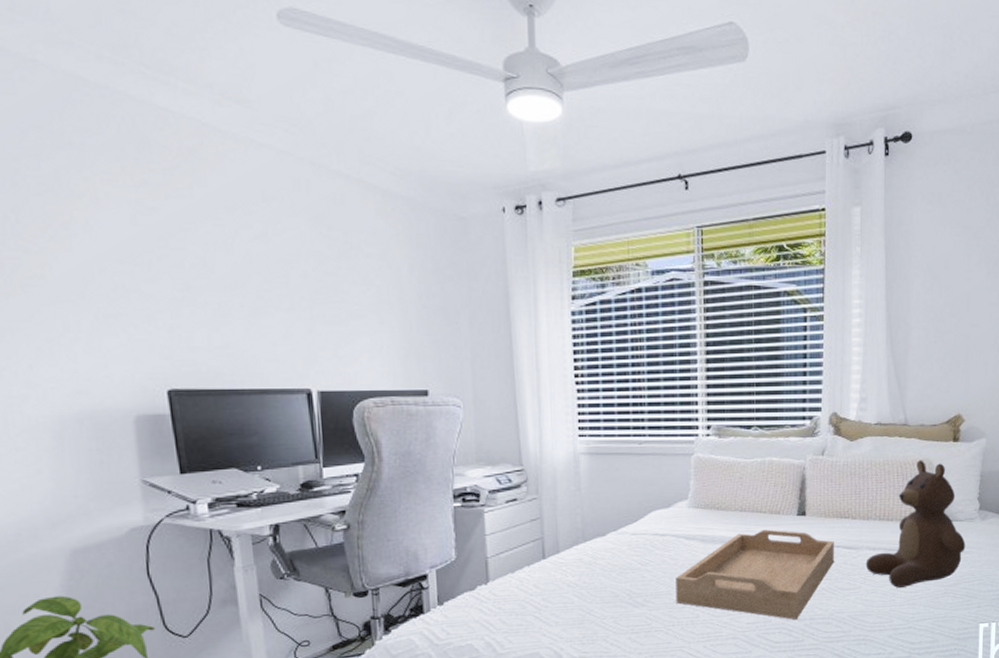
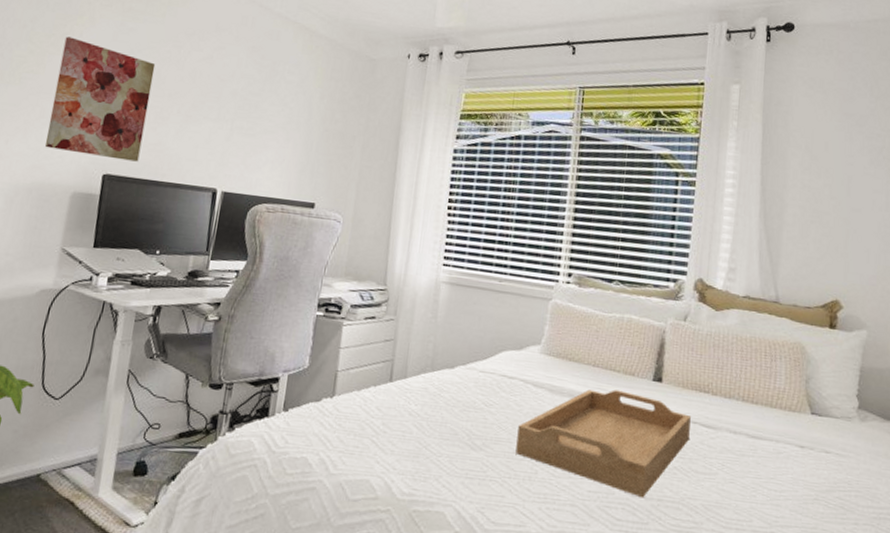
wall art: none [66,226,208,371] -> present [44,36,156,162]
teddy bear: present [865,460,966,588] -> none [724,342,842,484]

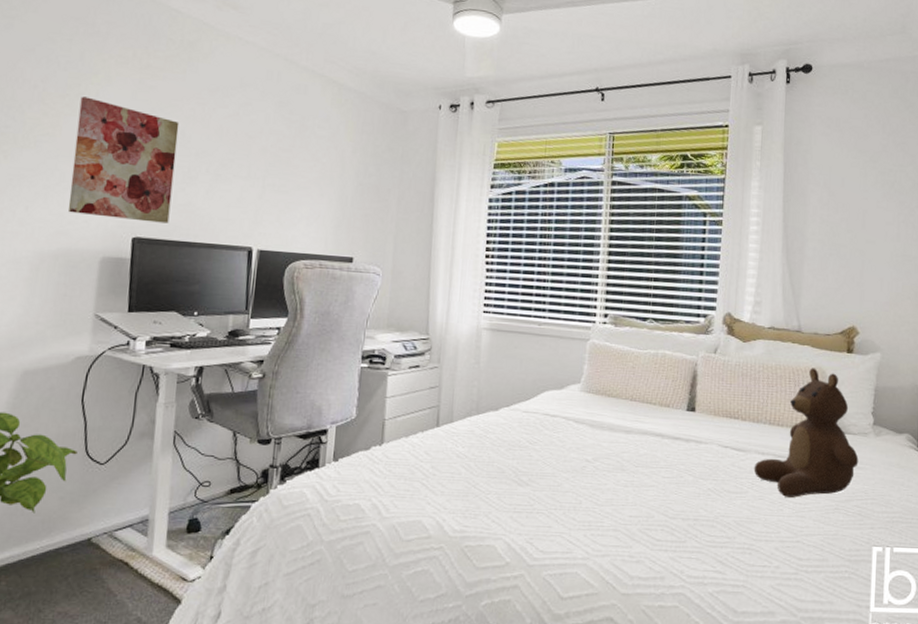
serving tray: present [515,389,691,498] -> none [560,421,722,519]
teddy bear: none [724,342,842,484] -> present [754,368,859,497]

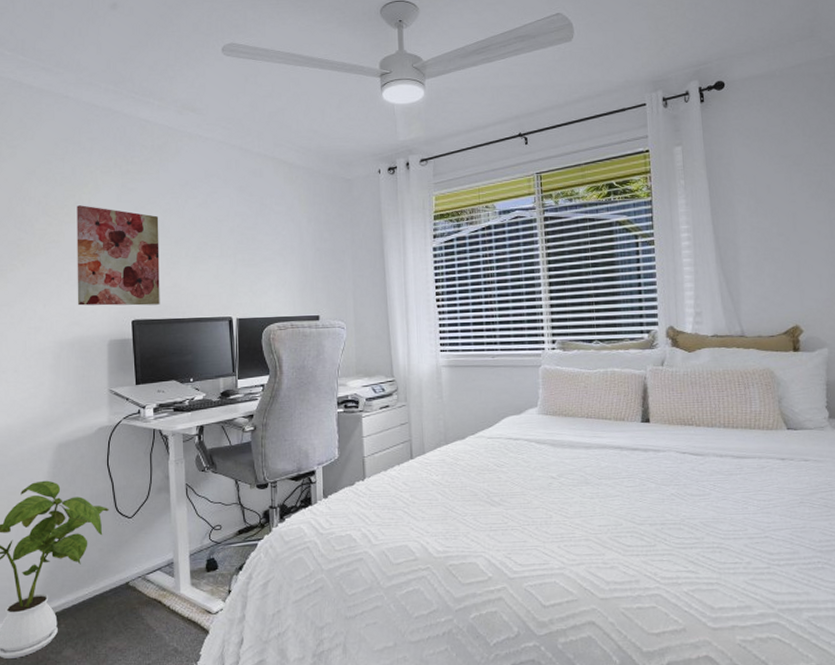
teddy bear: present [754,368,859,497] -> none [713,369,819,495]

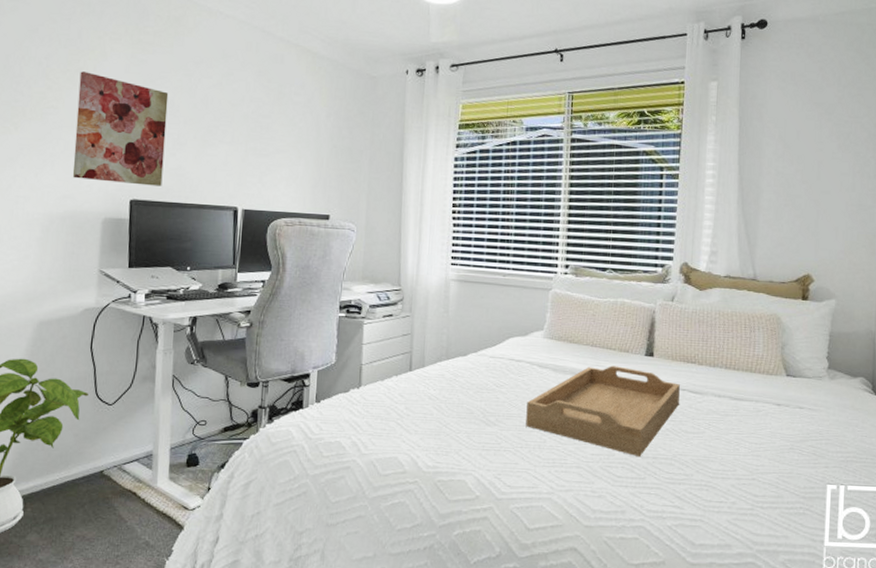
serving tray: none [529,435,681,525] -> present [526,365,680,457]

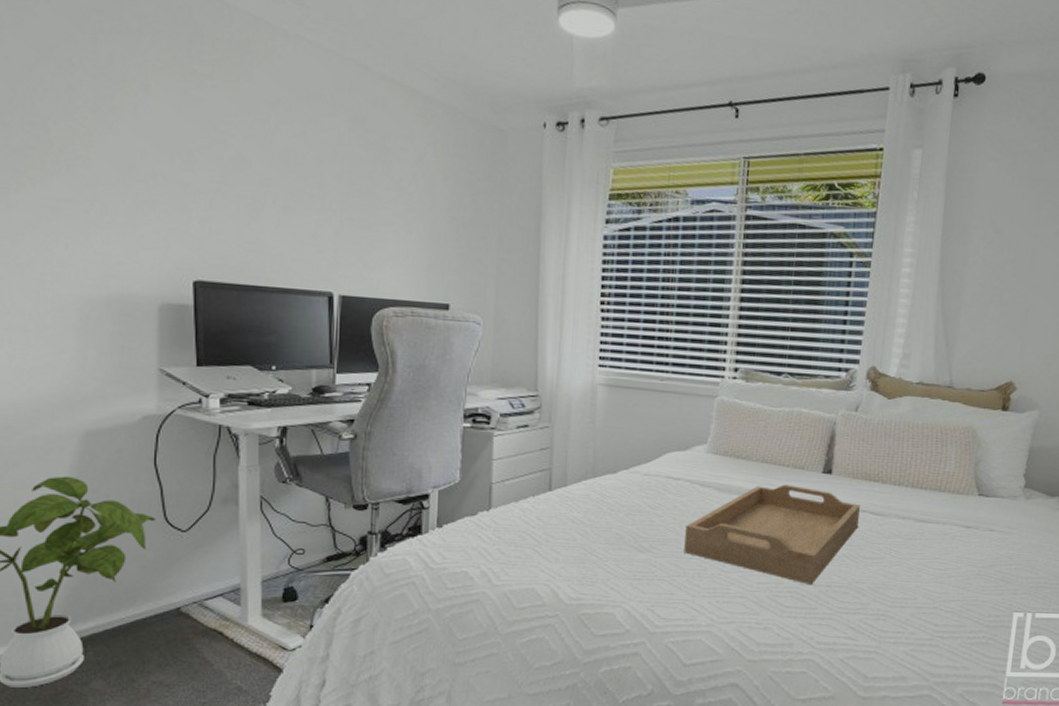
wall art: present [72,71,169,186] -> none [114,110,236,265]

